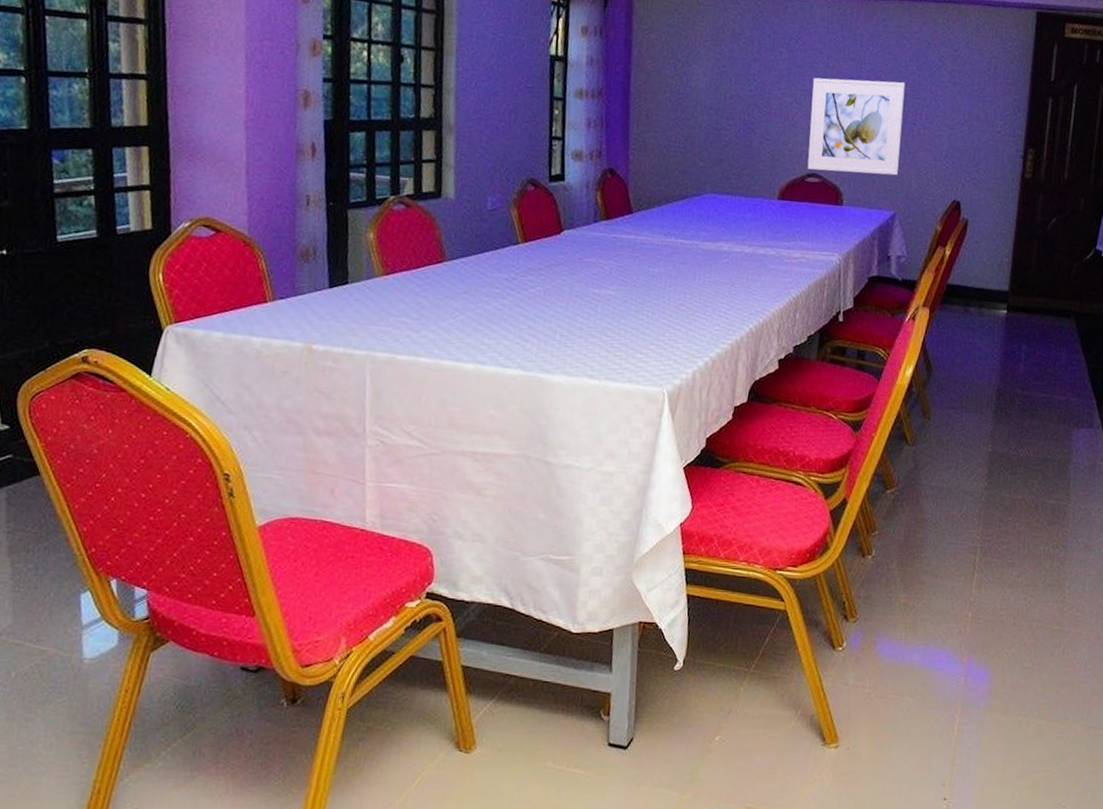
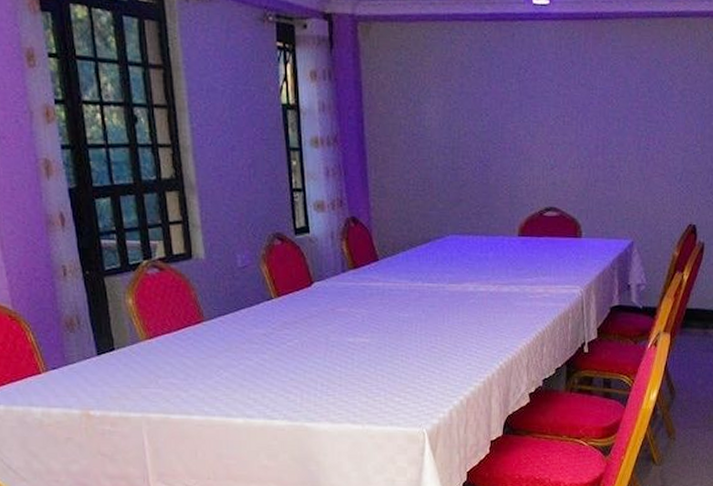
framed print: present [807,77,905,176] -> none [544,105,637,204]

